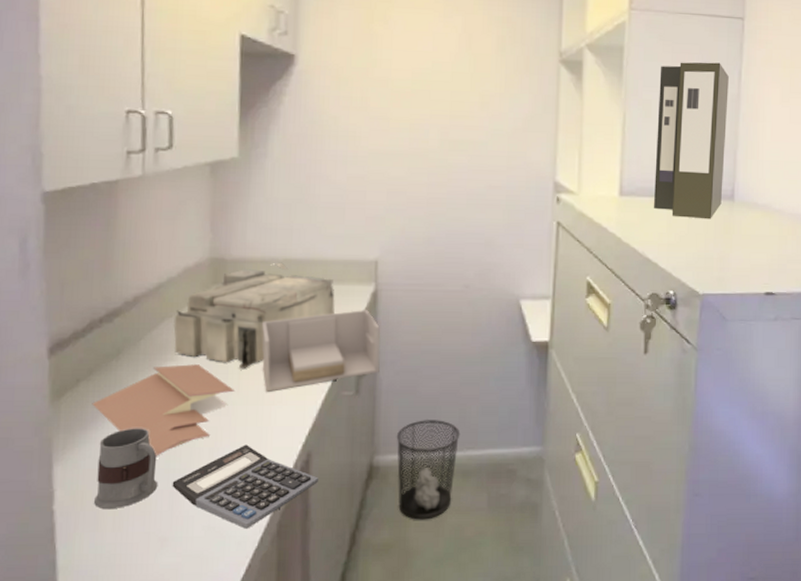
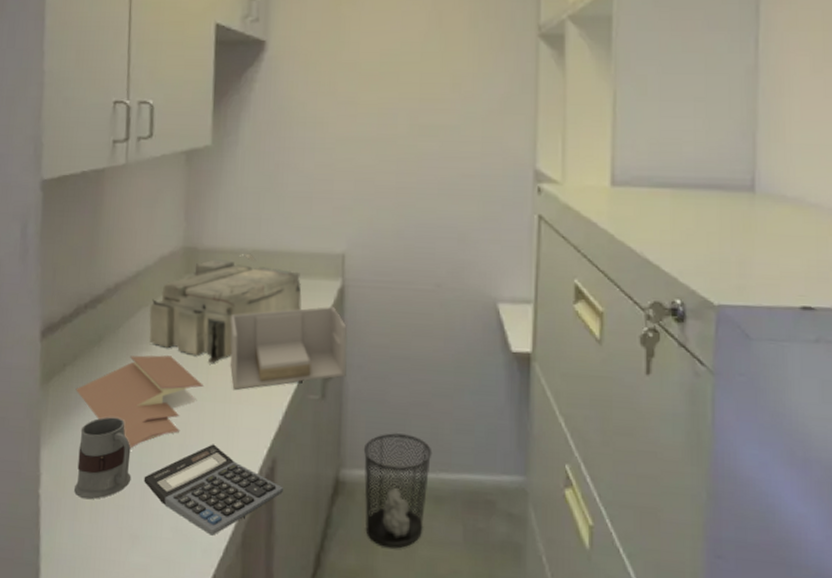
binder: present [653,66,681,210] -> none [652,35,682,203]
binder: present [671,62,729,220] -> none [675,29,743,215]

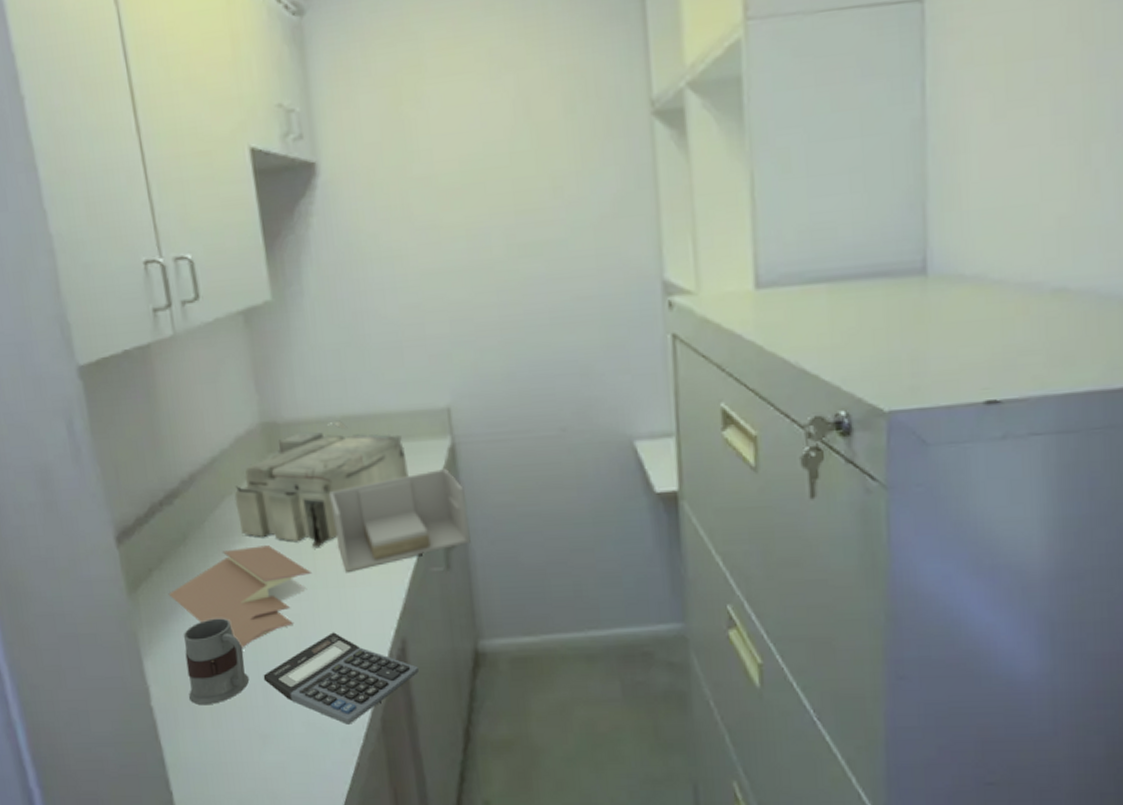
waste bin: present [363,432,432,549] -> none [500,594,578,713]

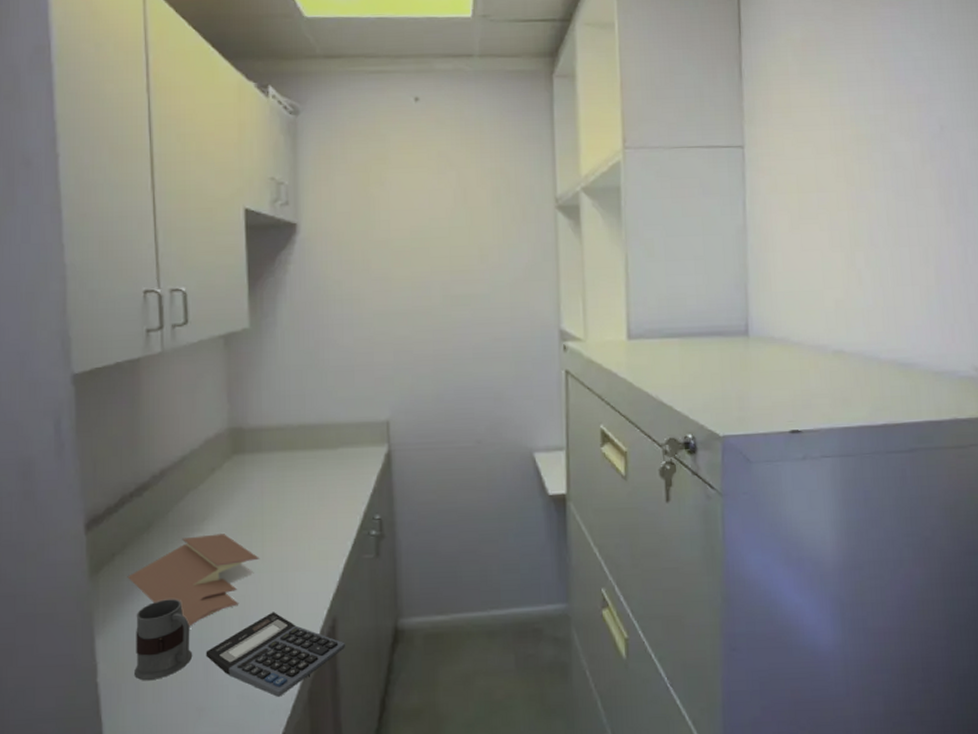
printer: present [234,420,409,547] -> none [198,428,350,536]
paper dispenser: present [329,468,471,572] -> none [282,470,398,558]

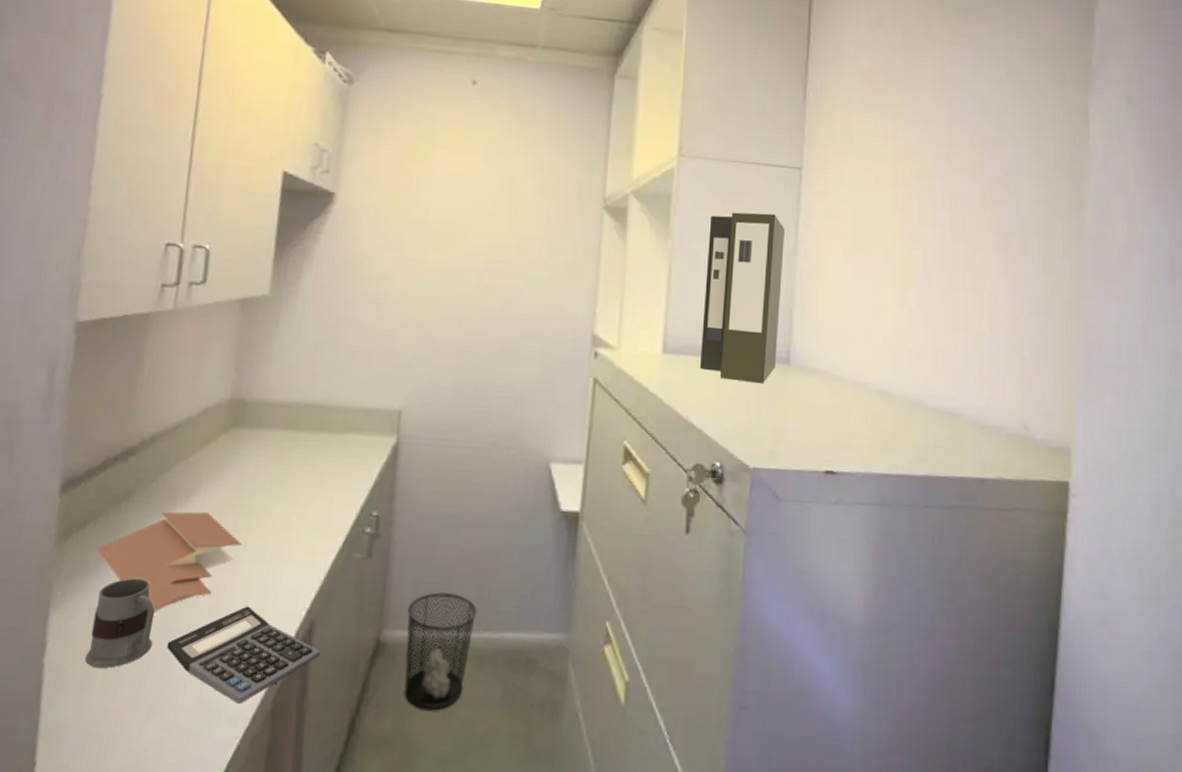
waste bin: none [419,579,483,684] -> present [403,591,477,711]
binder: none [660,202,686,351] -> present [699,215,732,372]
binder: none [680,194,736,358] -> present [719,212,785,384]

